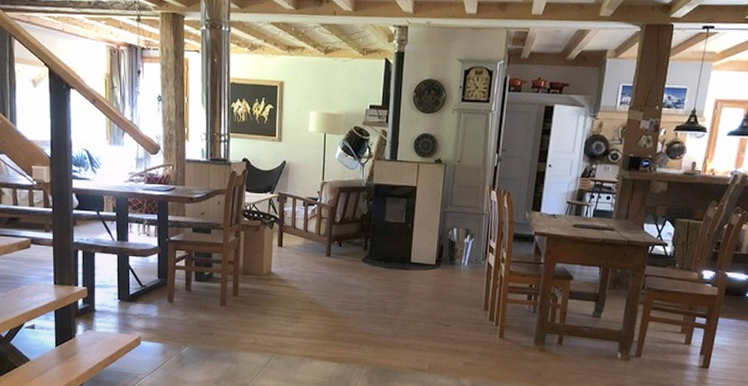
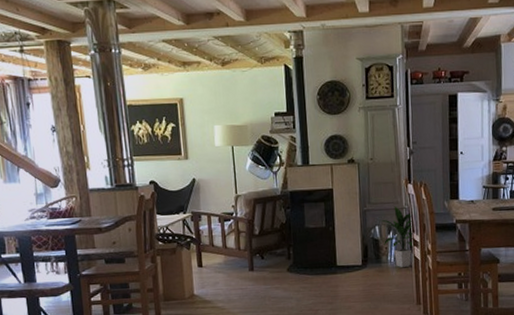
indoor plant: none [459,210,492,272] -> present [380,206,415,267]

